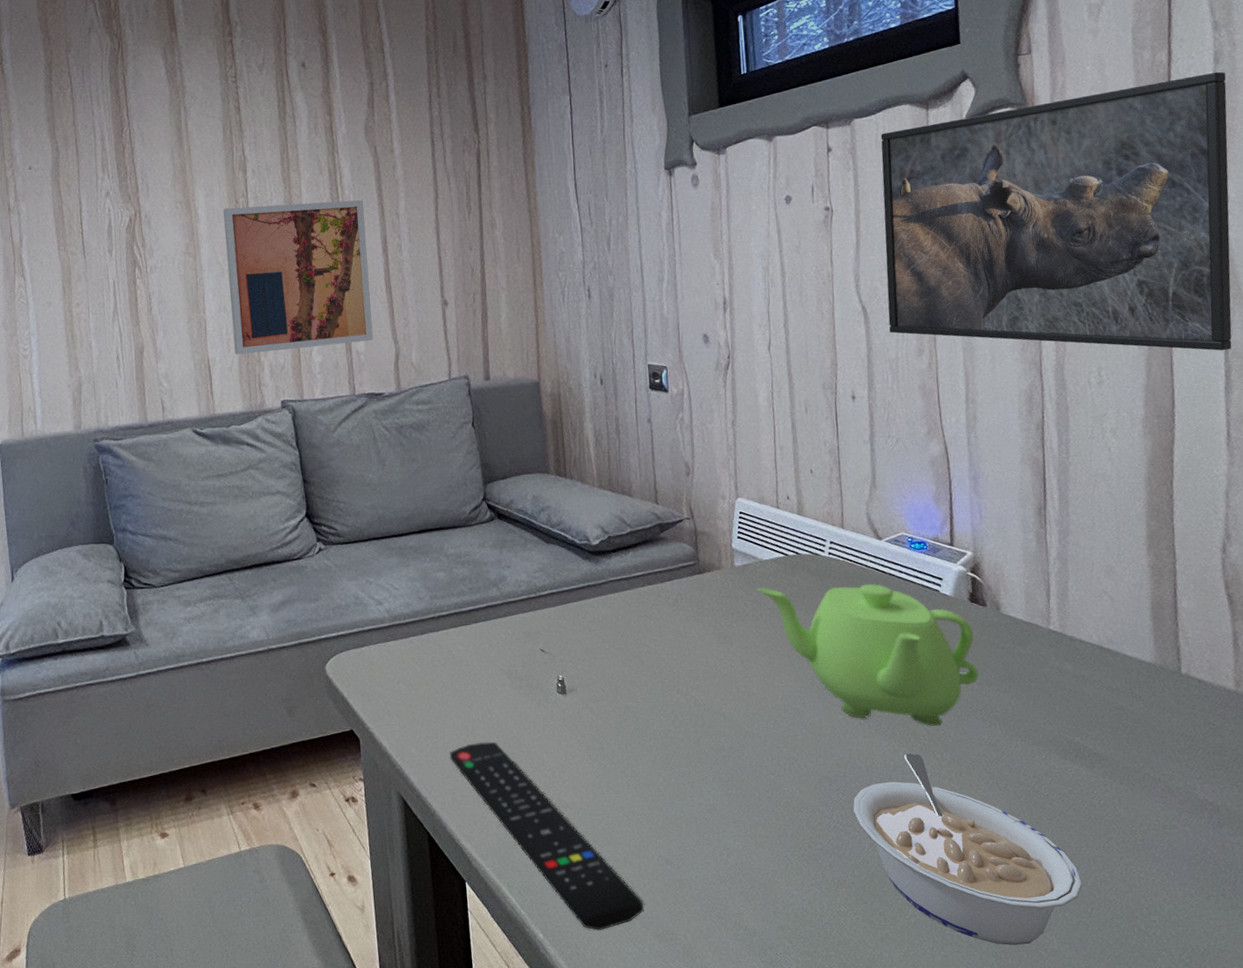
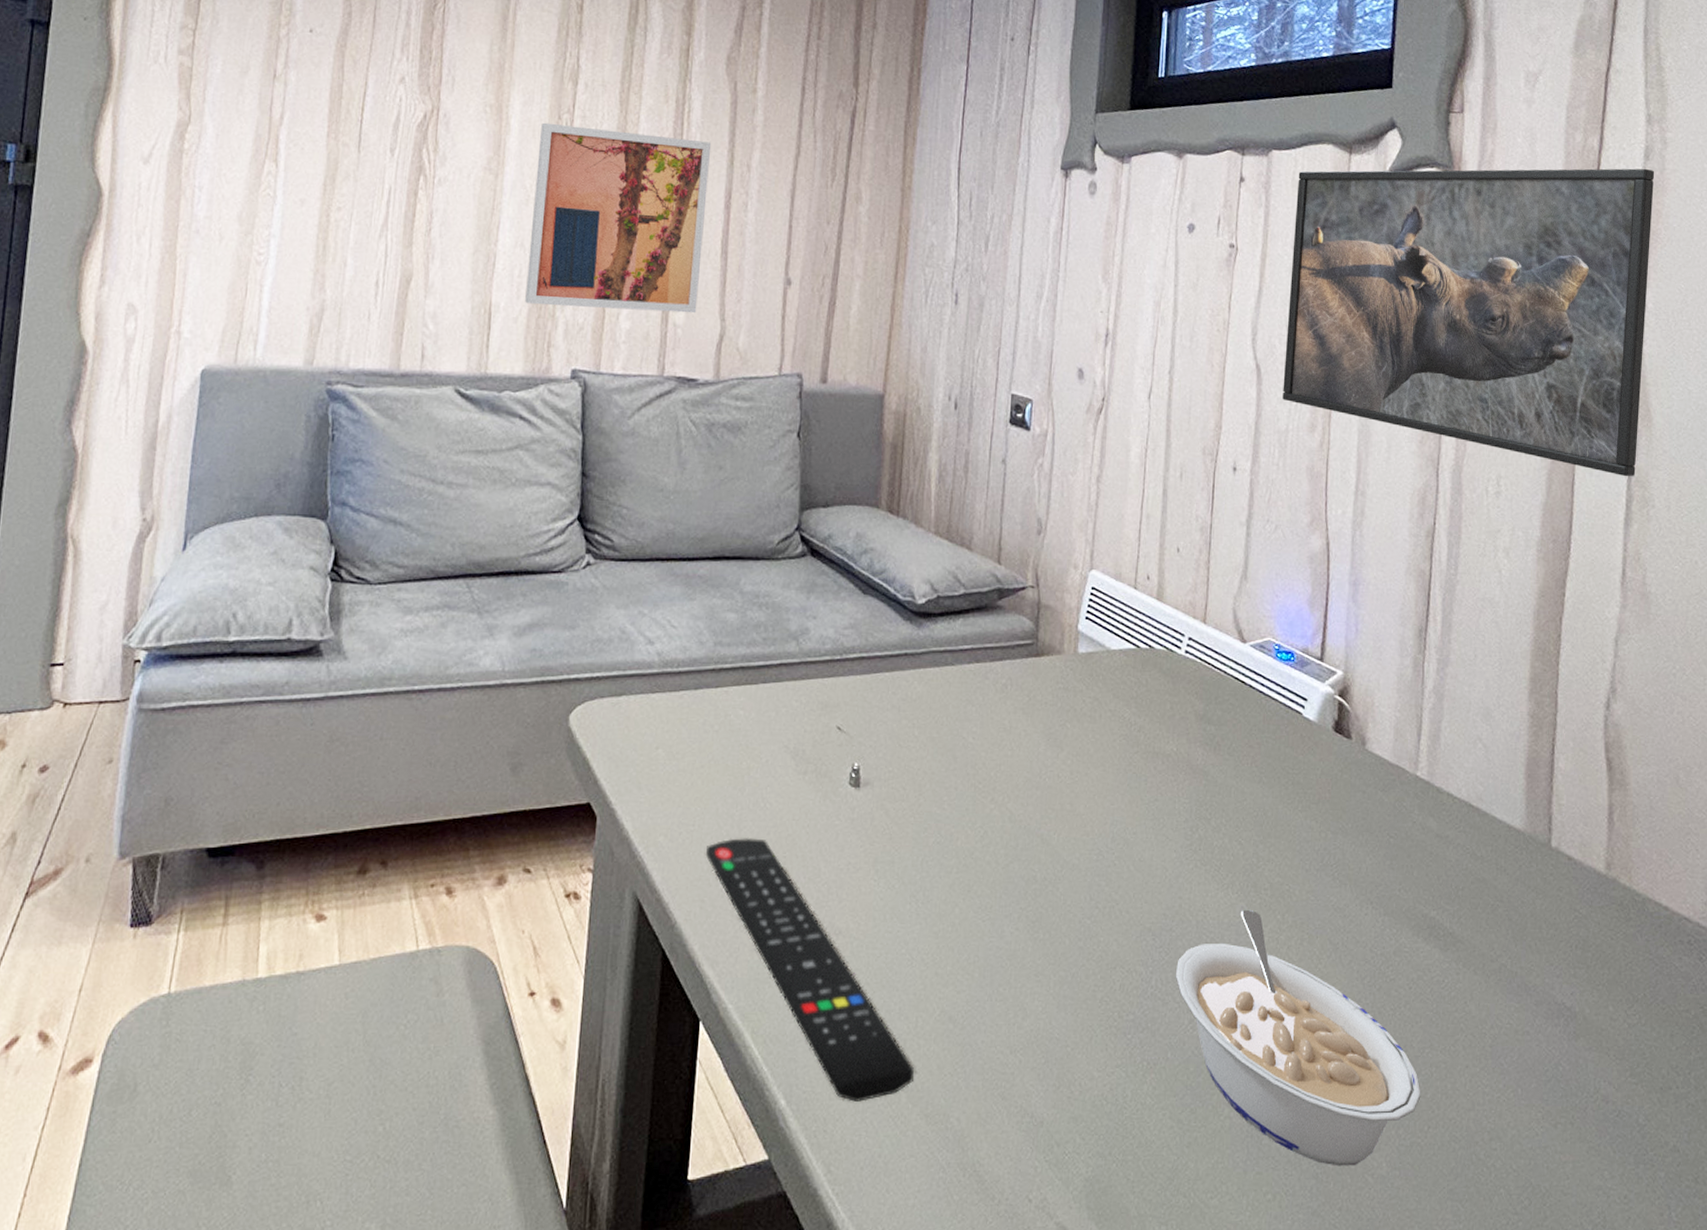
teapot: present [757,583,979,727] -> none [1100,682,1335,880]

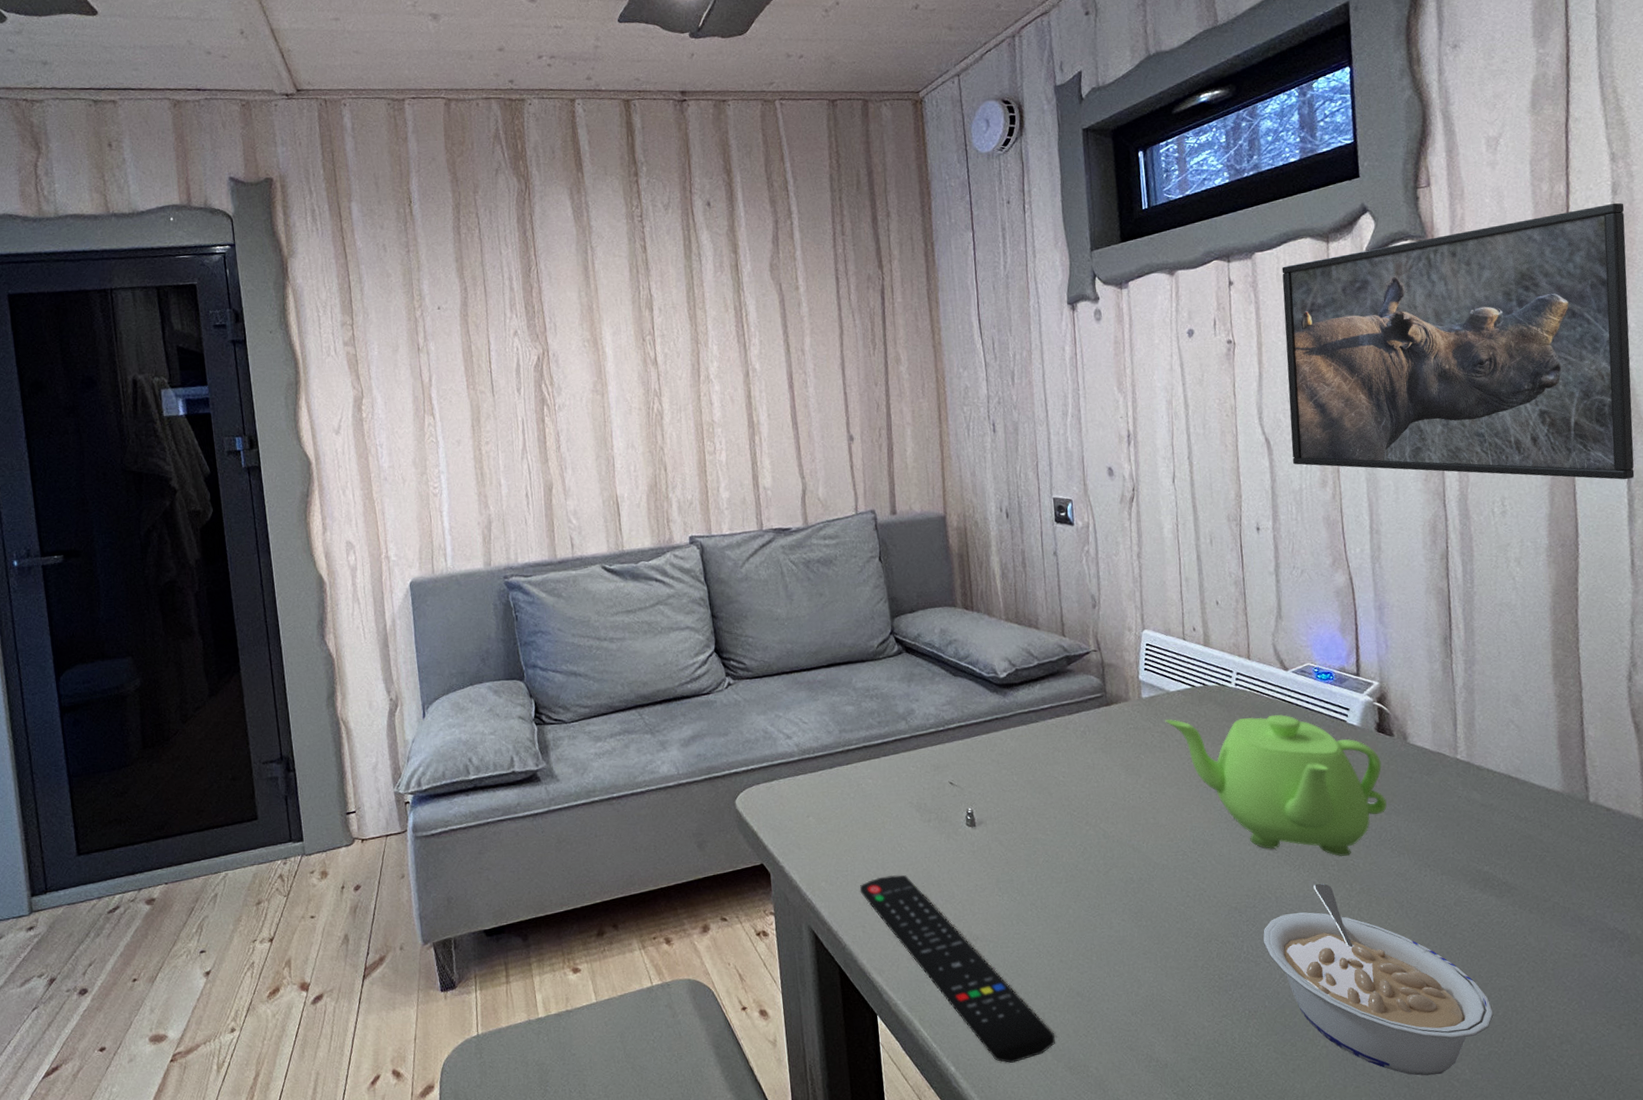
wall art: present [525,122,712,314] -> none [630,337,781,492]
teapot: none [1100,682,1335,880] -> present [1165,714,1387,857]

